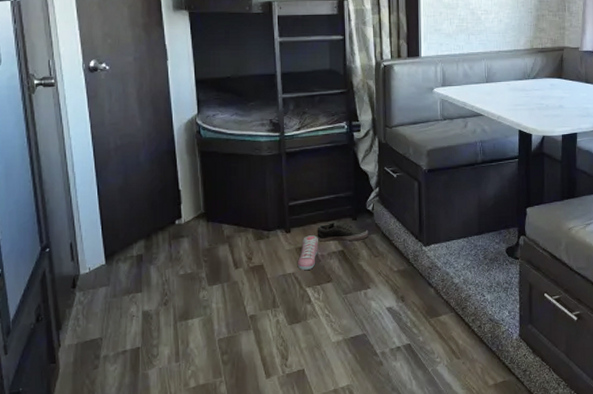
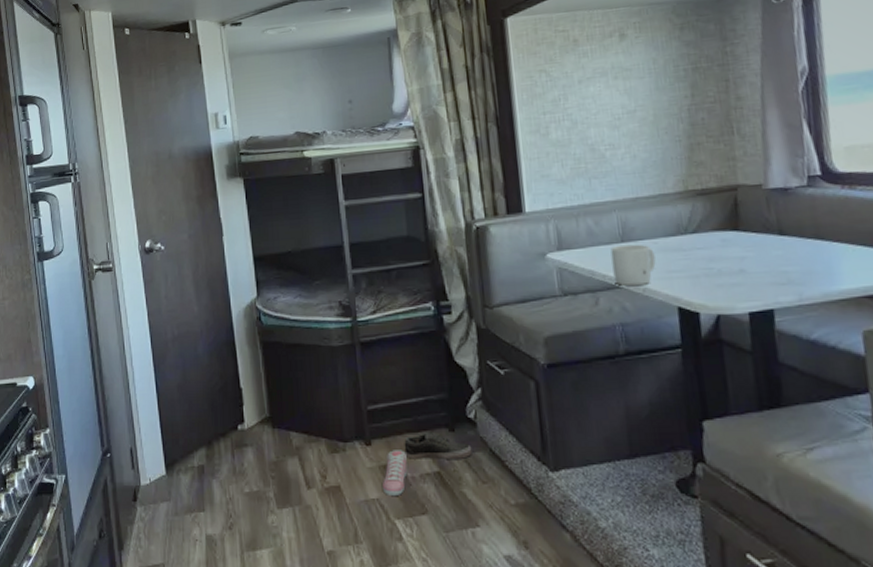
mug: none [478,84,507,115] -> present [610,244,656,286]

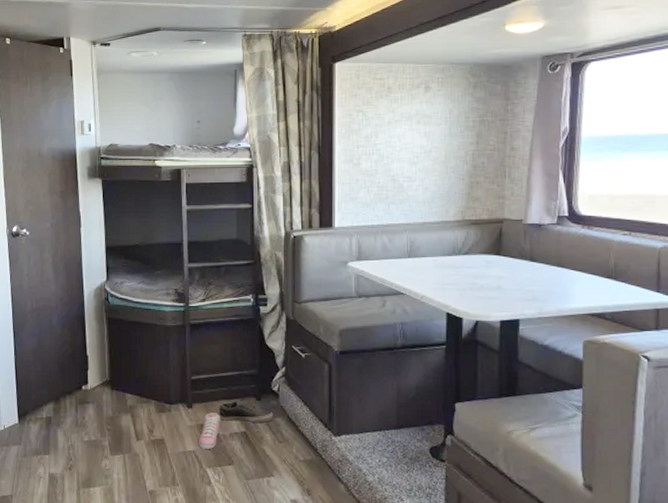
mug: present [610,244,656,286] -> none [399,260,433,294]

